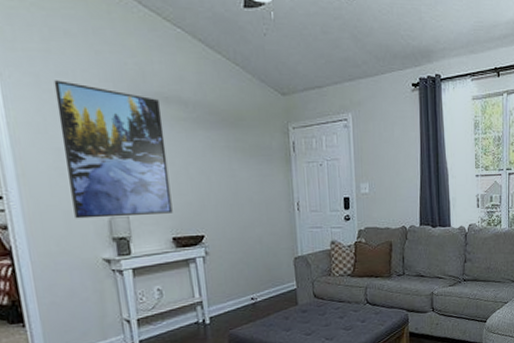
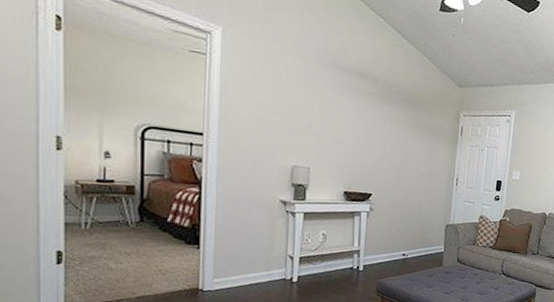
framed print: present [53,80,173,219] -> none [263,43,355,171]

